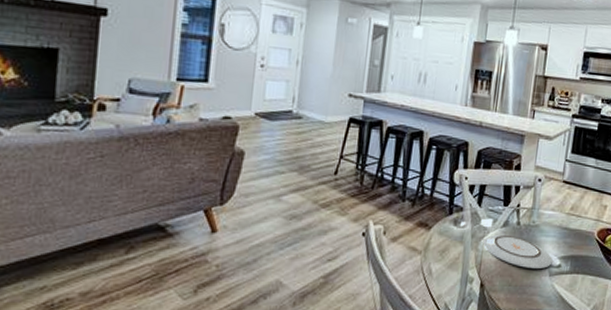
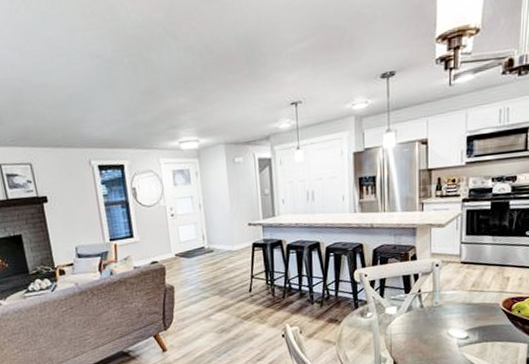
plate: present [483,234,553,268] -> none [390,318,460,344]

